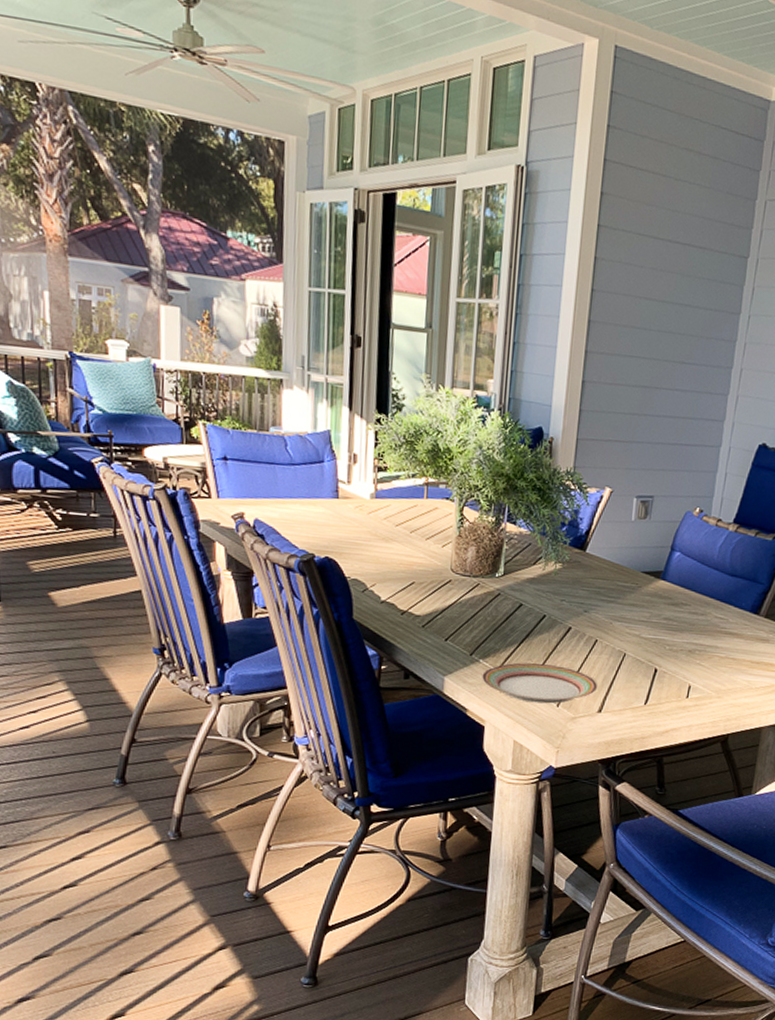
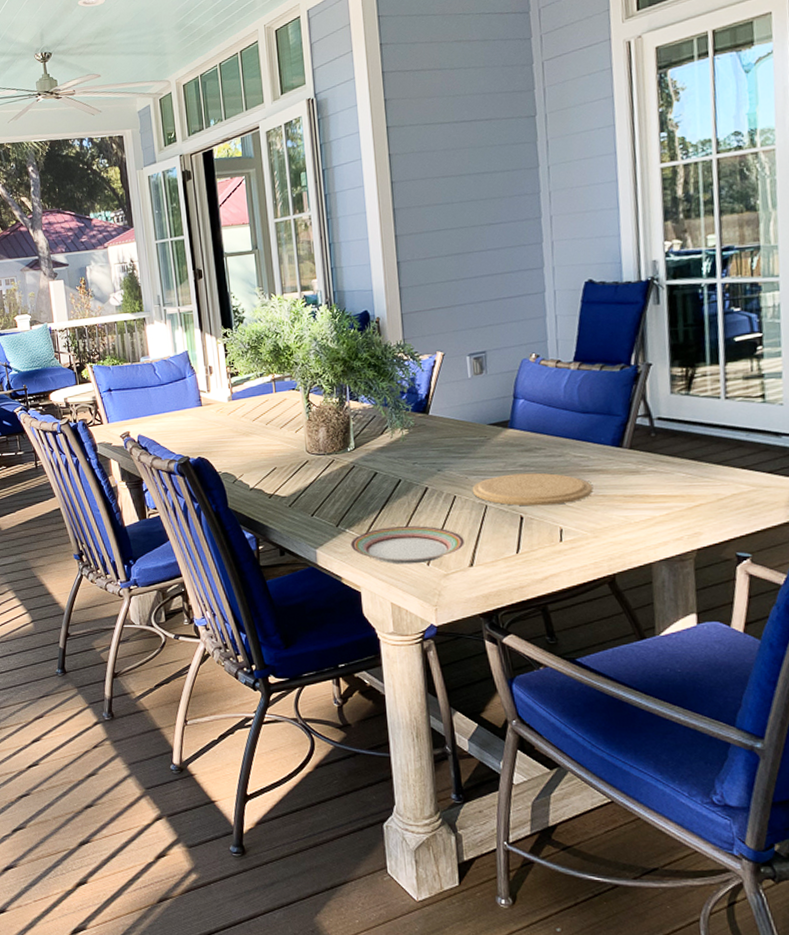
plate: none [614,625,726,662] -> present [472,472,593,506]

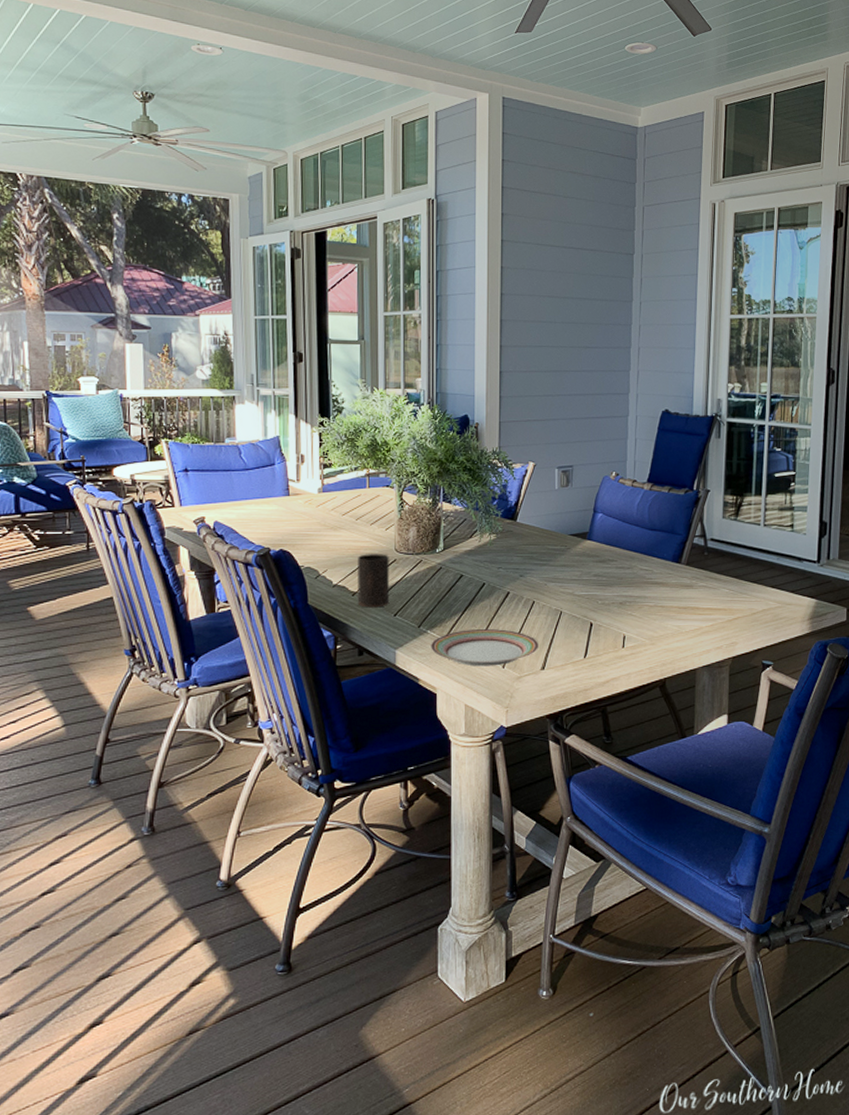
cup: none [271,456,306,509] -> present [357,554,390,608]
plate: present [472,472,593,506] -> none [549,583,654,614]

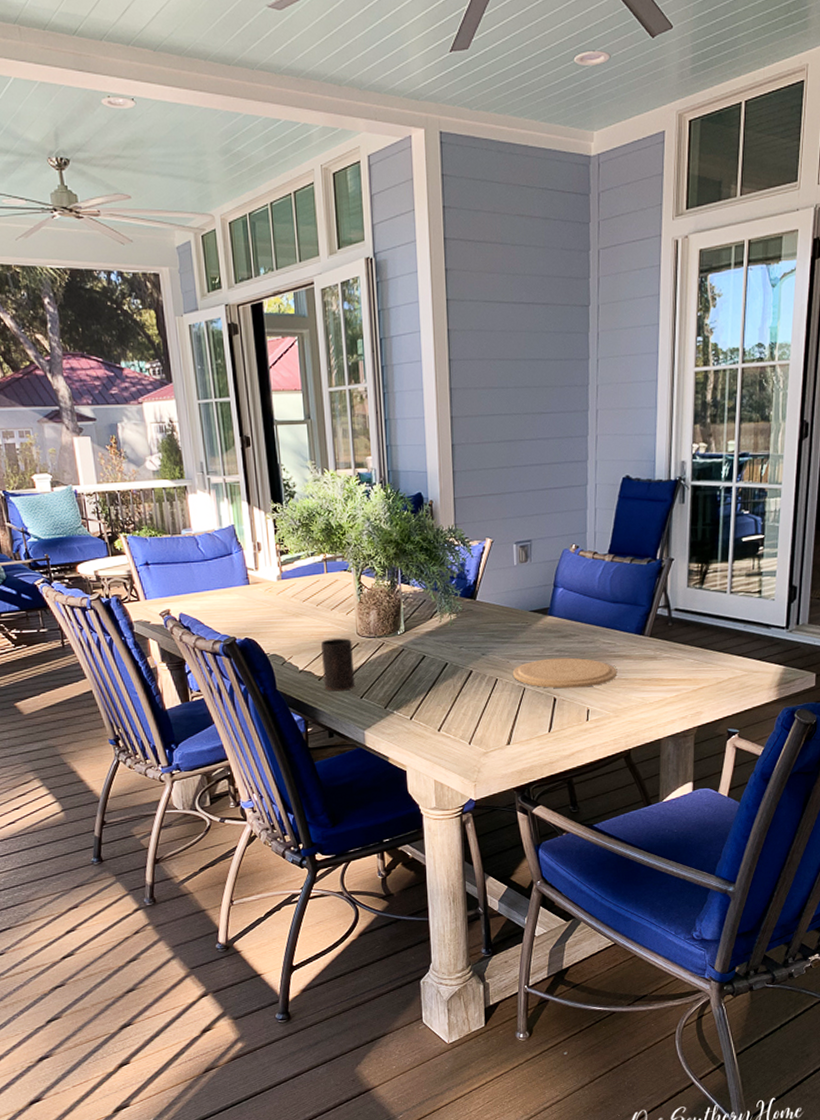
plate: present [431,629,539,667] -> none [398,707,504,744]
plate: none [549,583,654,614] -> present [512,657,618,689]

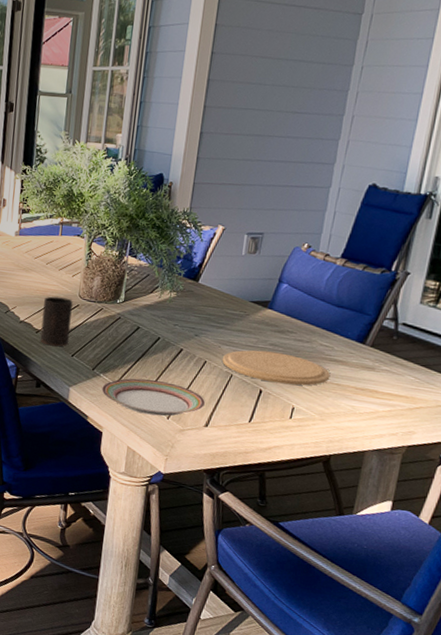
plate: none [398,707,504,744] -> present [102,378,206,416]

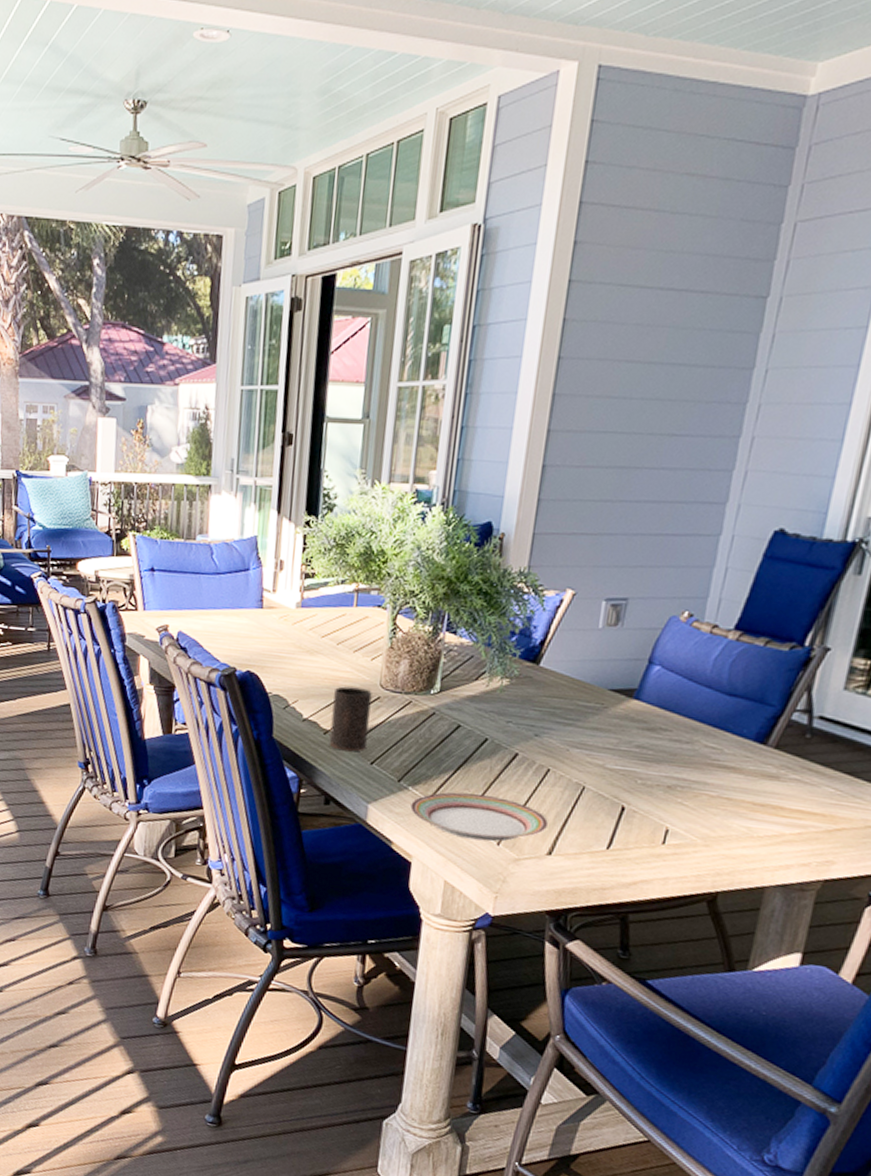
plate: present [222,350,331,386] -> none [571,753,719,801]

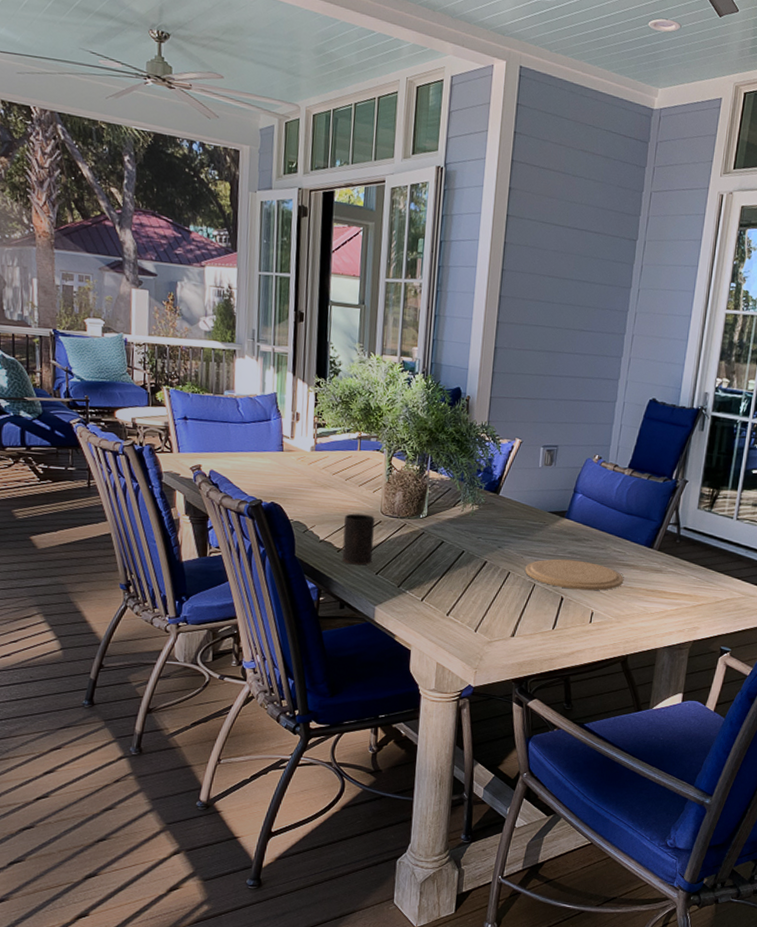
plate: present [410,792,549,842] -> none [408,593,511,630]
plate: none [571,753,719,801] -> present [525,558,624,591]

